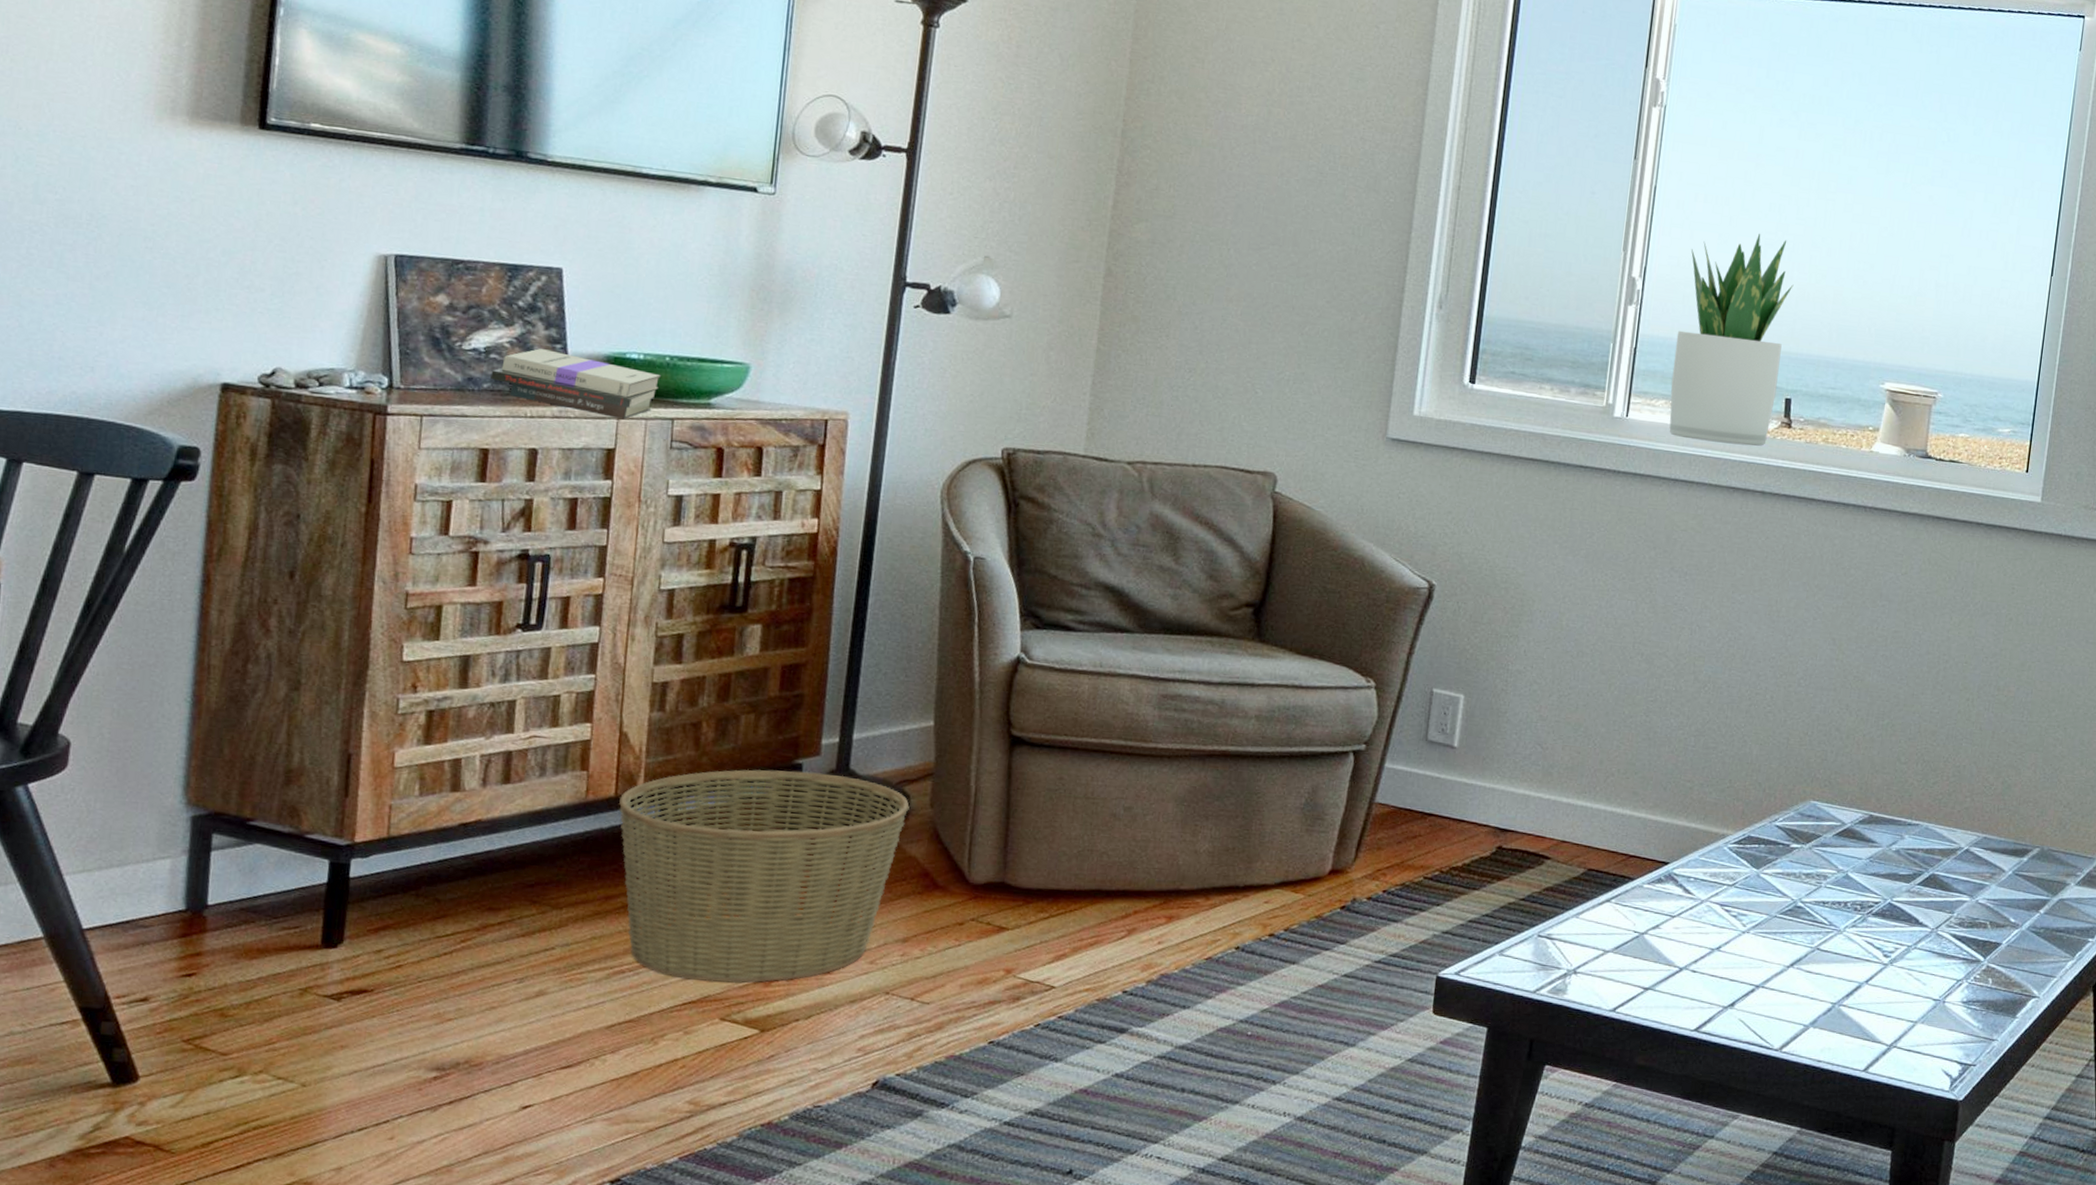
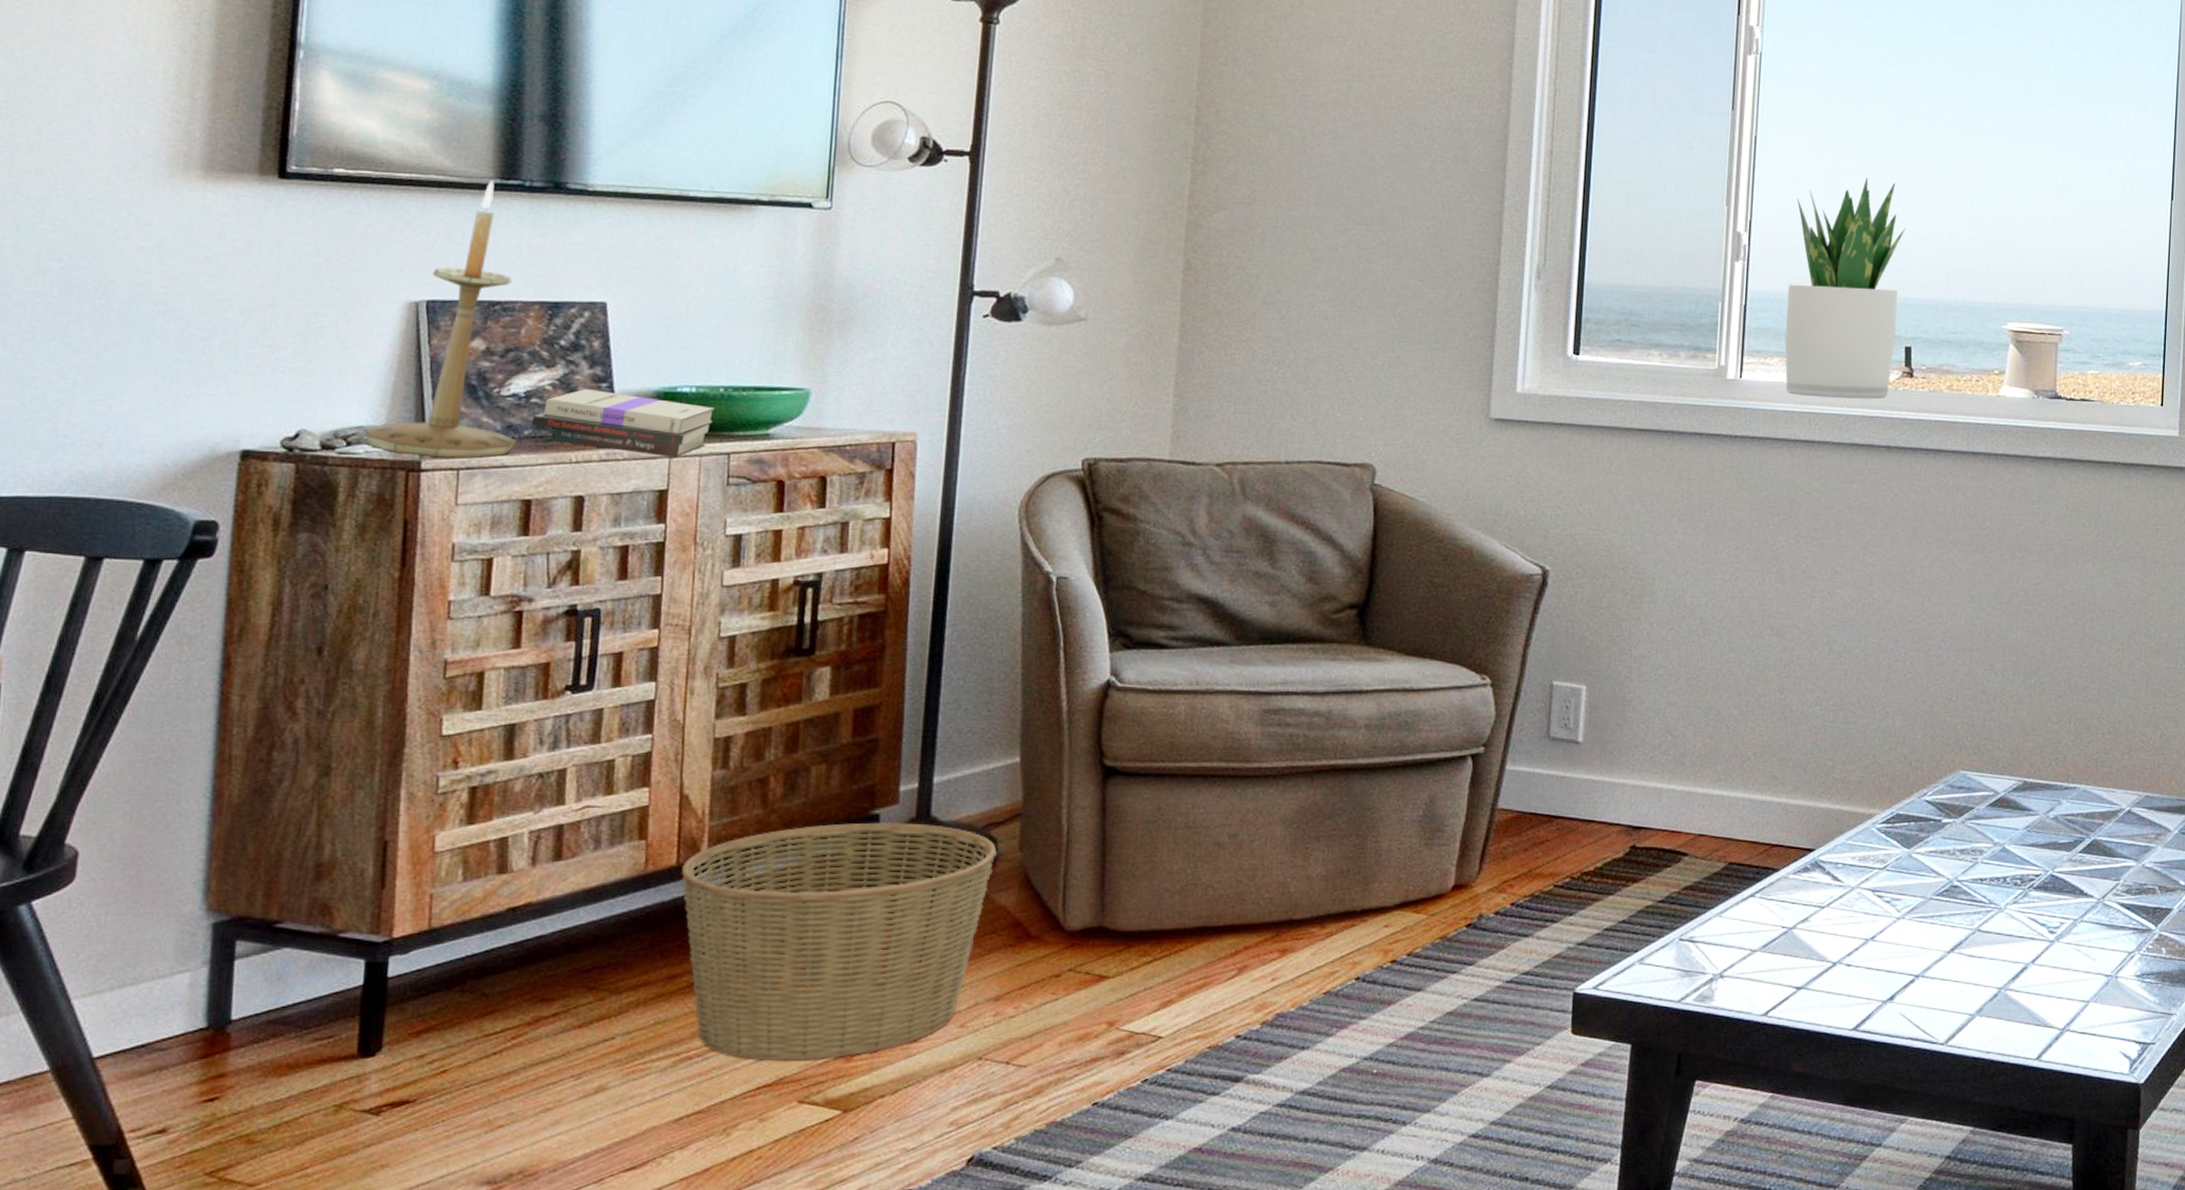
candlestick: none [334,145,477,407] -> present [363,181,517,459]

